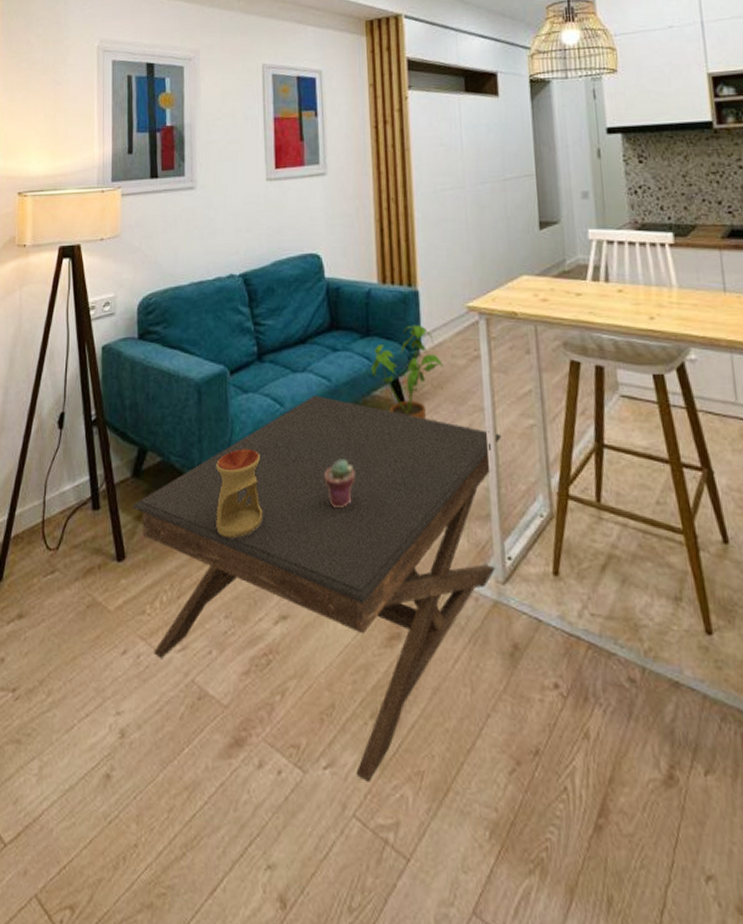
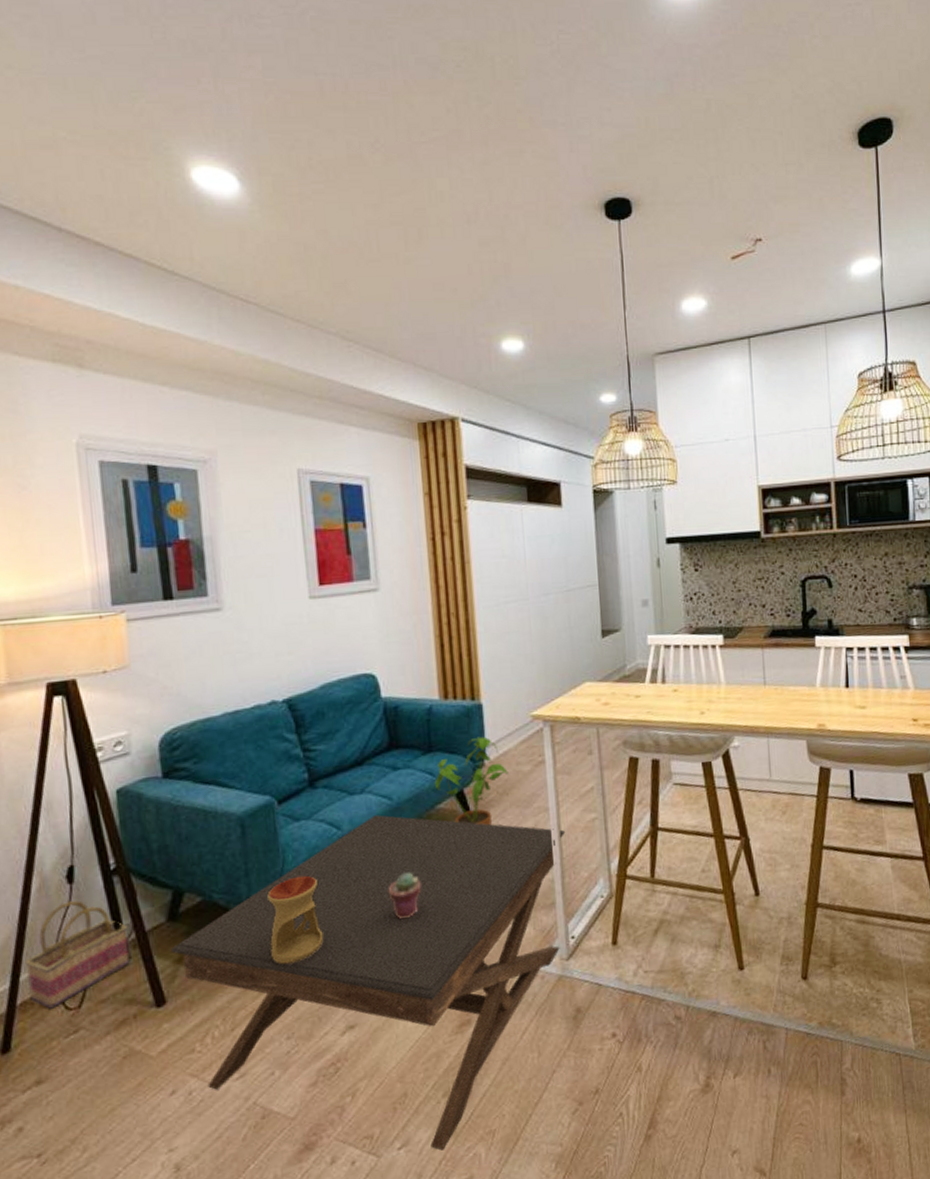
basket: none [21,446,101,546] -> present [25,901,130,1009]

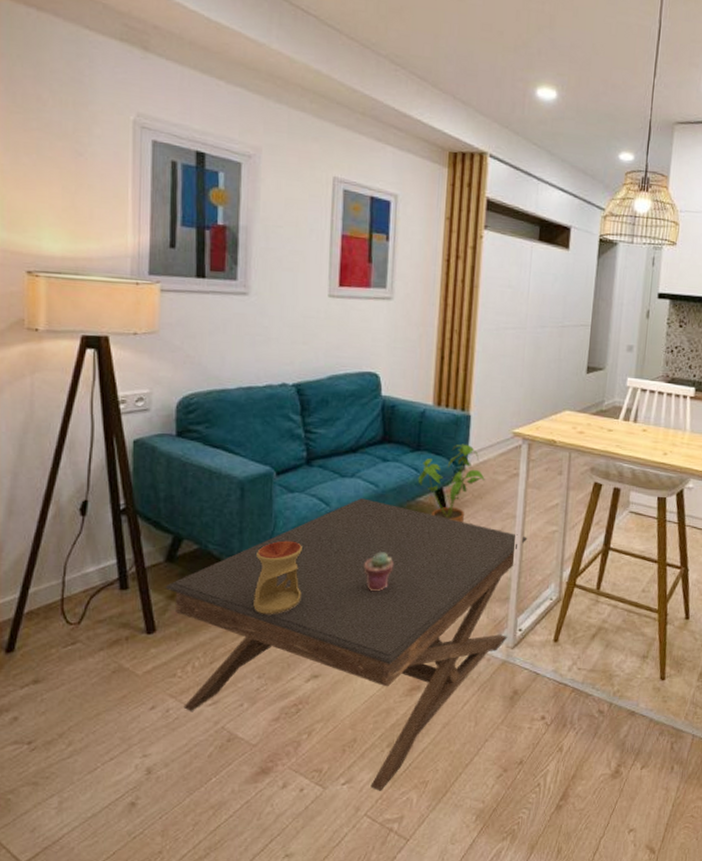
basket: present [25,901,130,1009] -> none [35,531,130,621]

